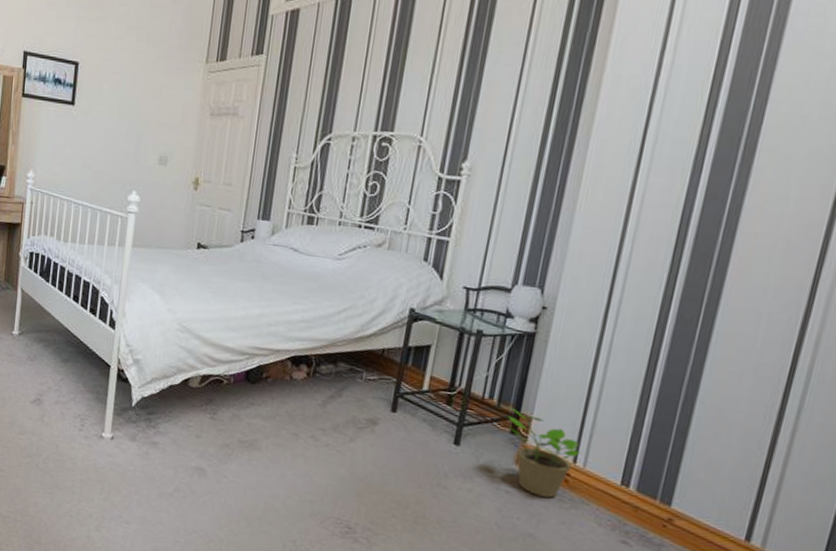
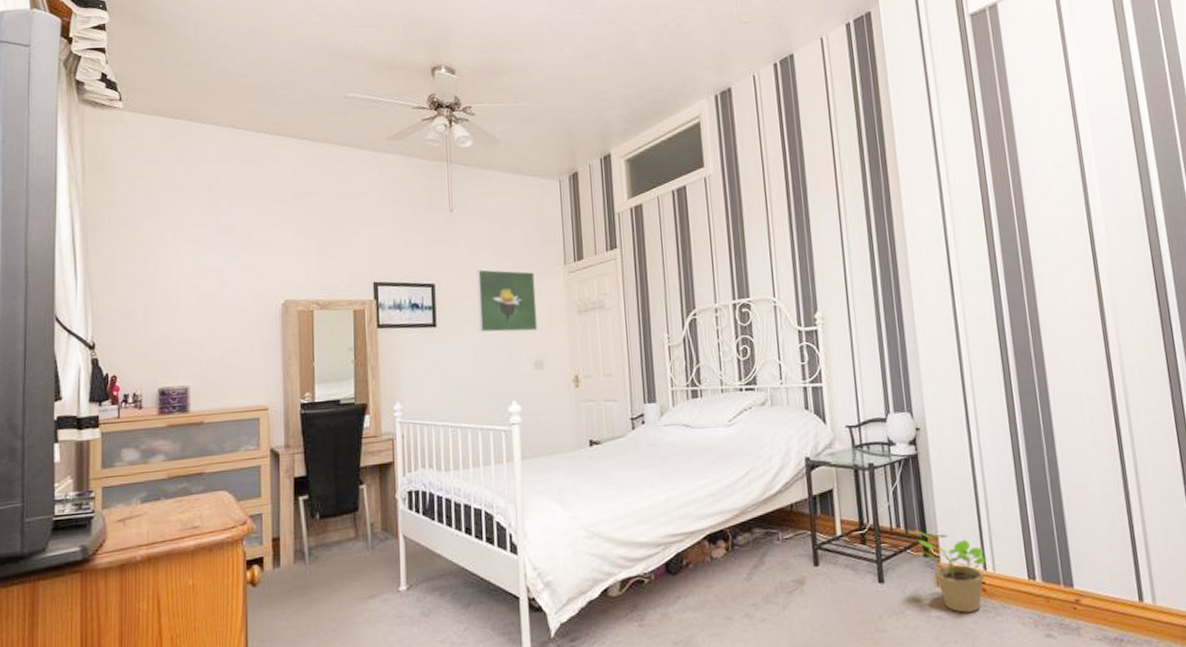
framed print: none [112,54,175,127] -> present [477,269,538,333]

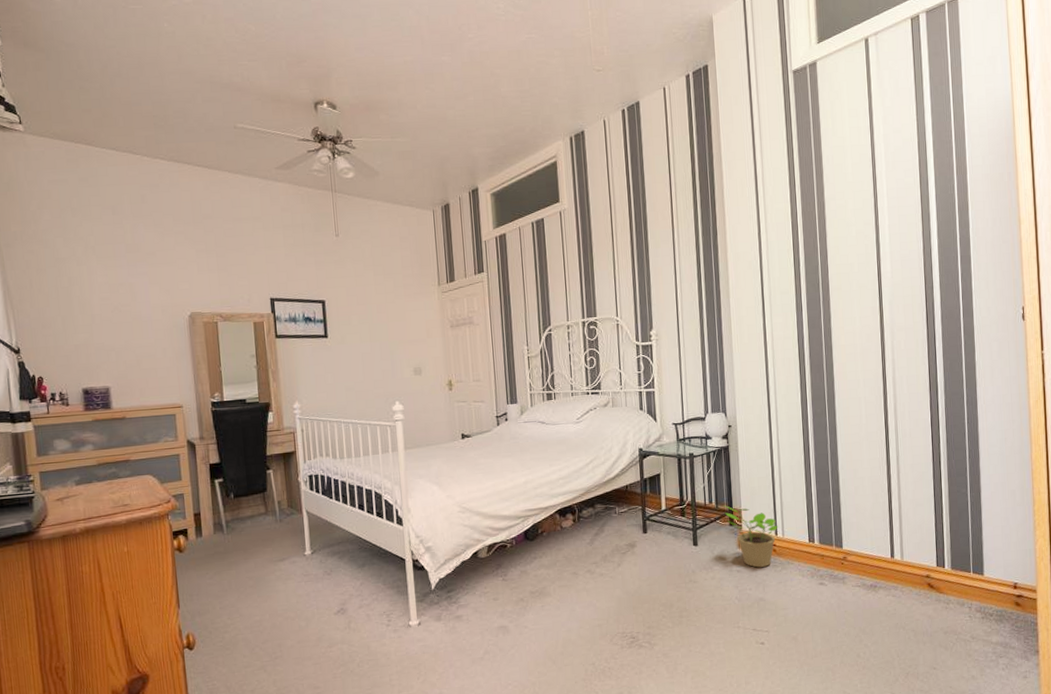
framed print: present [477,269,538,333] -> none [362,288,416,344]

